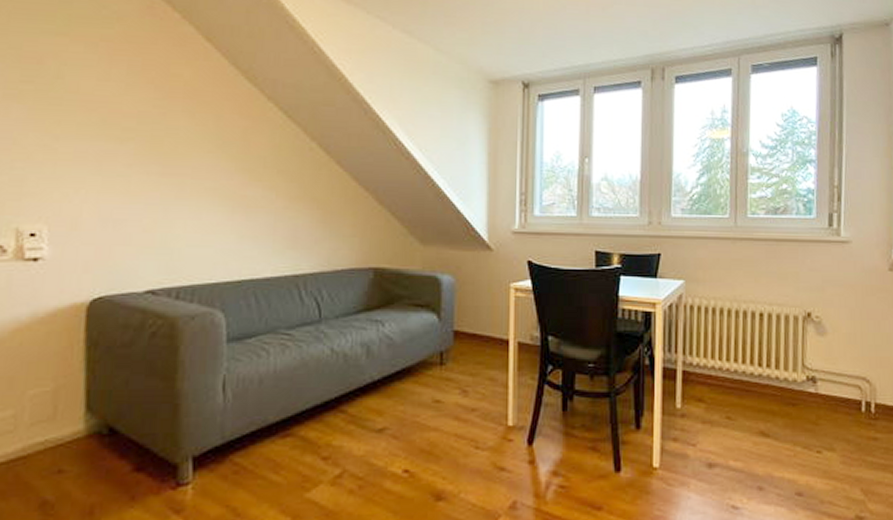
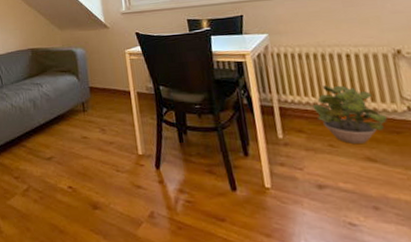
potted plant: none [717,348,787,416] -> present [312,85,388,144]

